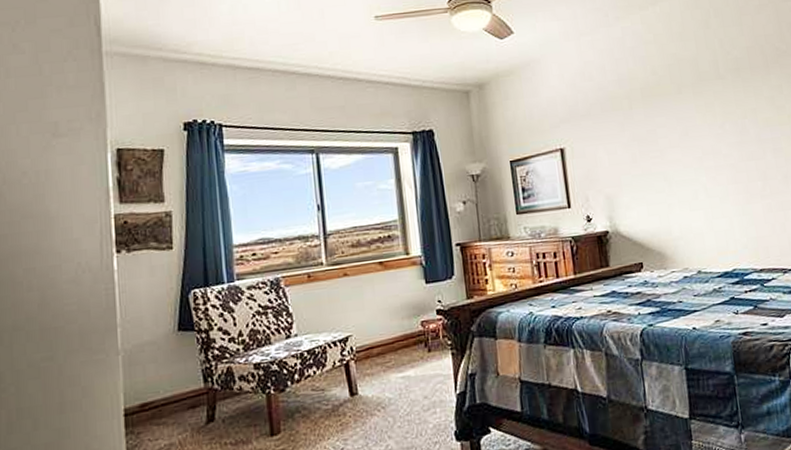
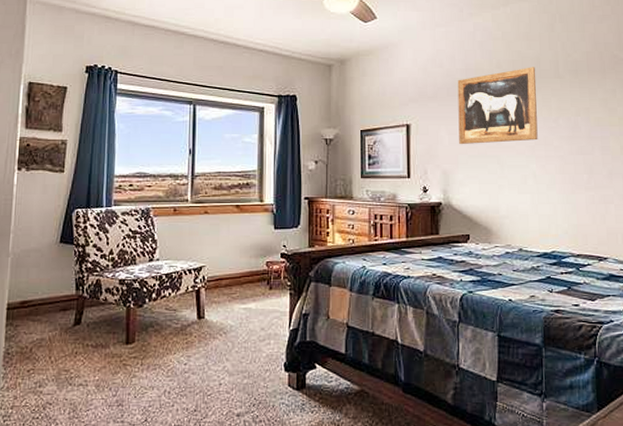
wall art: none [610,69,705,165] -> present [457,67,538,145]

